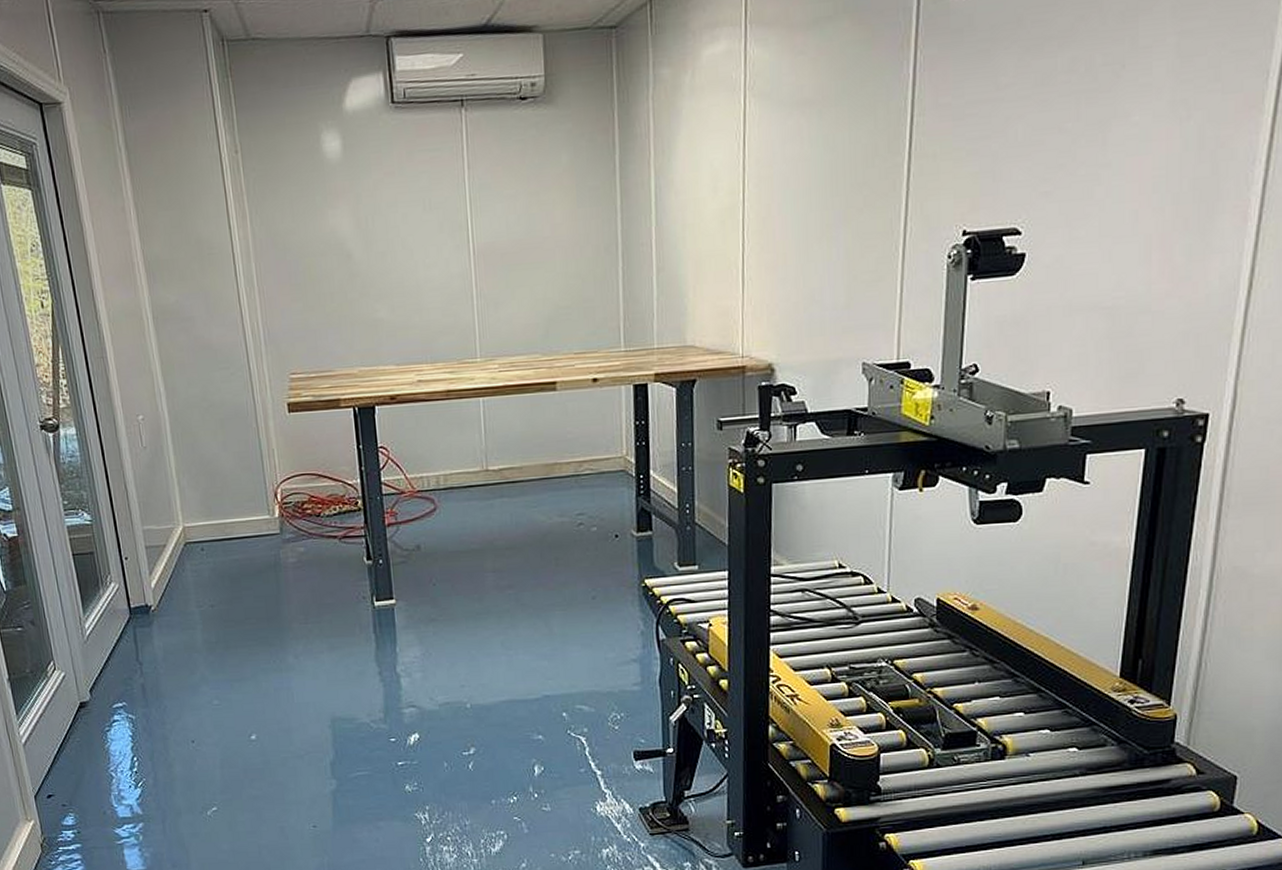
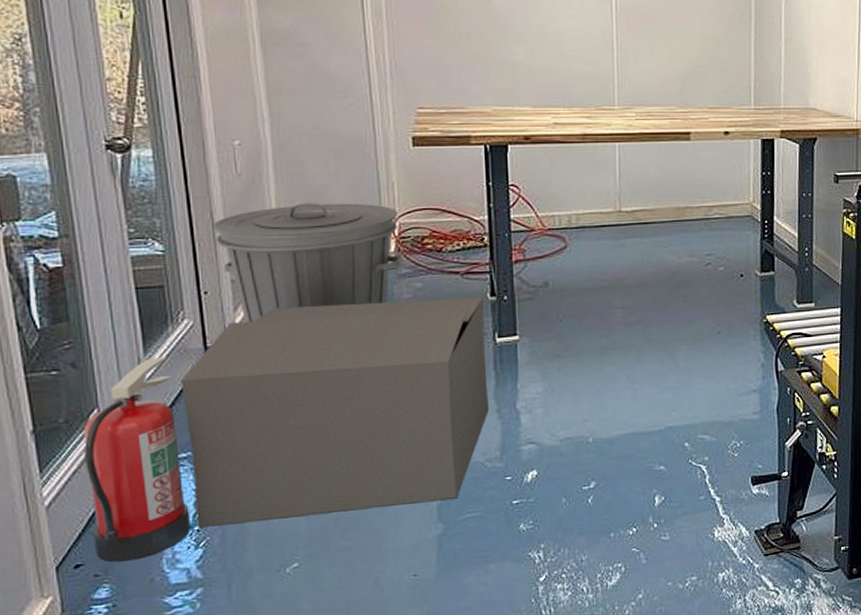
fire extinguisher: none [44,616,130,795] -> present [83,357,190,562]
cardboard box: none [113,561,371,770] -> present [181,297,489,528]
trash can: none [127,471,285,586] -> present [212,203,401,323]

